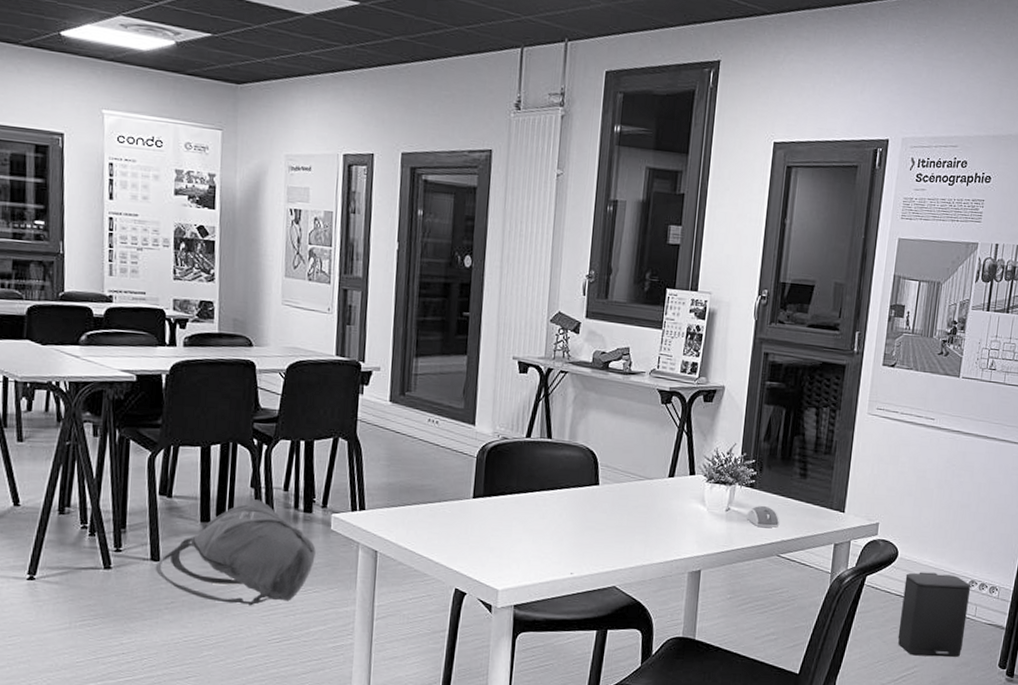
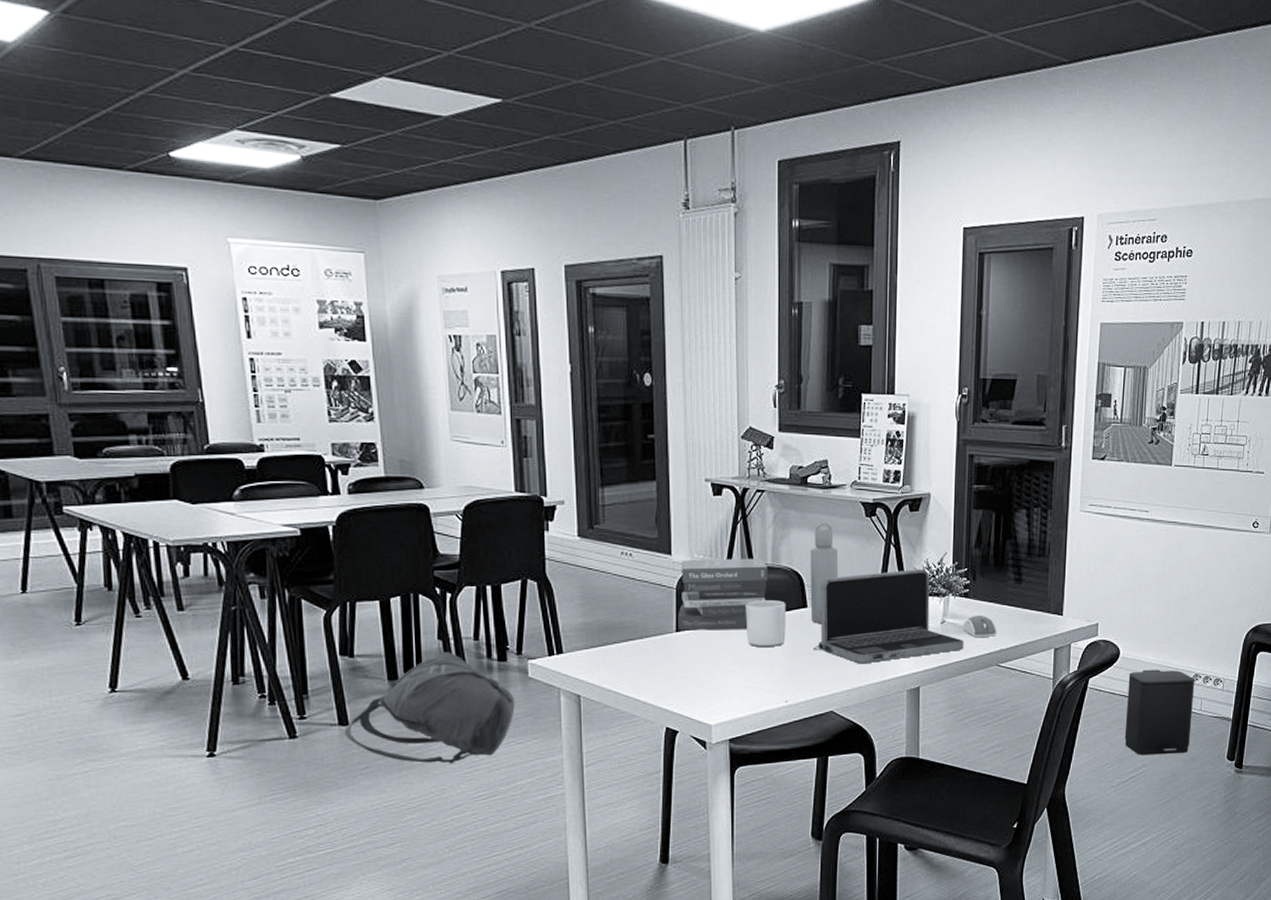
books: none [474,431,565,501] -> present [677,558,769,631]
mug: none [539,474,579,521] -> present [745,600,786,648]
bottle: none [602,406,633,502] -> present [809,523,839,625]
laptop: none [602,457,747,544] -> present [814,569,964,664]

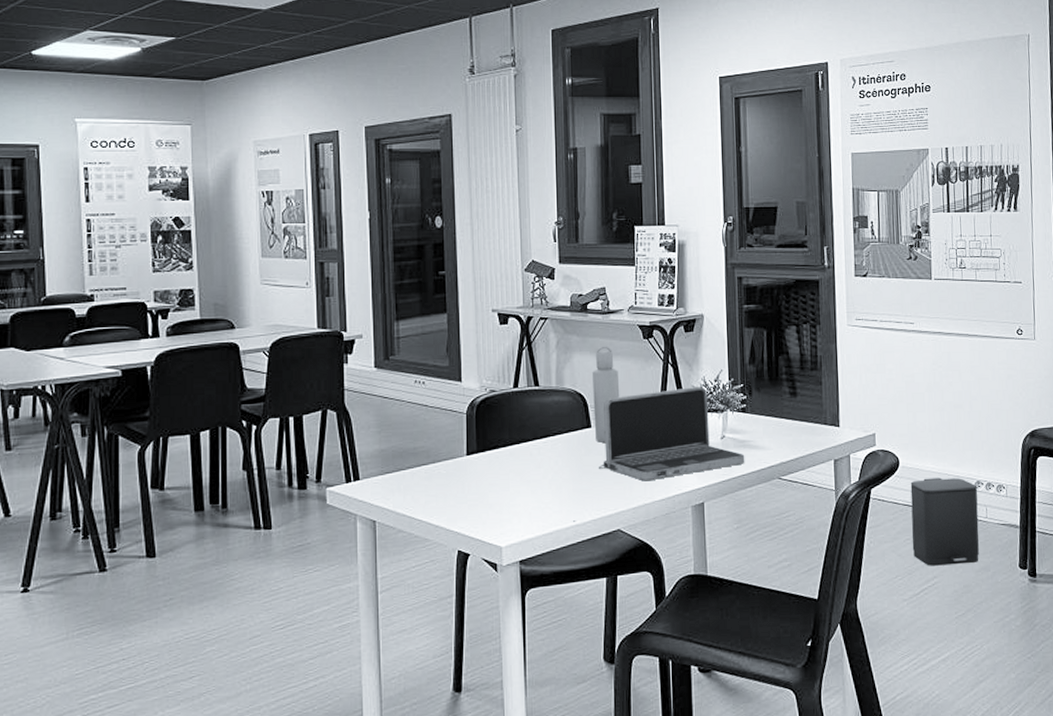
backpack: present [344,652,515,764] -> none [151,482,313,593]
books: present [677,558,769,631] -> none [468,381,554,454]
mug: present [745,600,786,648] -> none [532,421,572,468]
computer mouse: present [962,615,997,637] -> none [742,429,777,451]

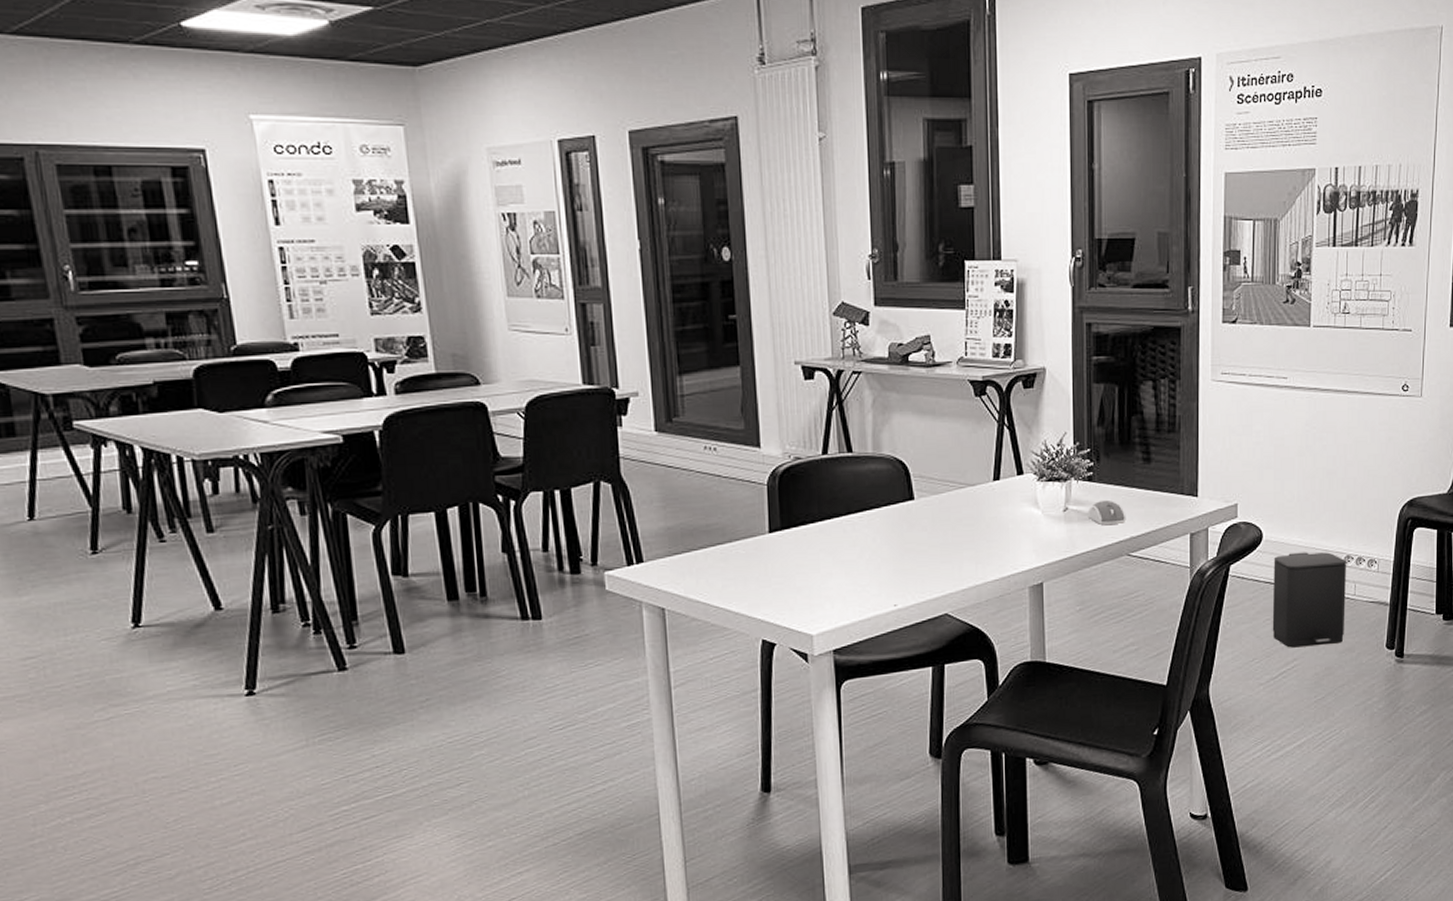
bottle: present [591,346,620,444] -> none [914,405,948,518]
laptop: present [599,387,745,481] -> none [923,452,1090,560]
computer mouse: none [742,429,777,451] -> present [1087,499,1126,525]

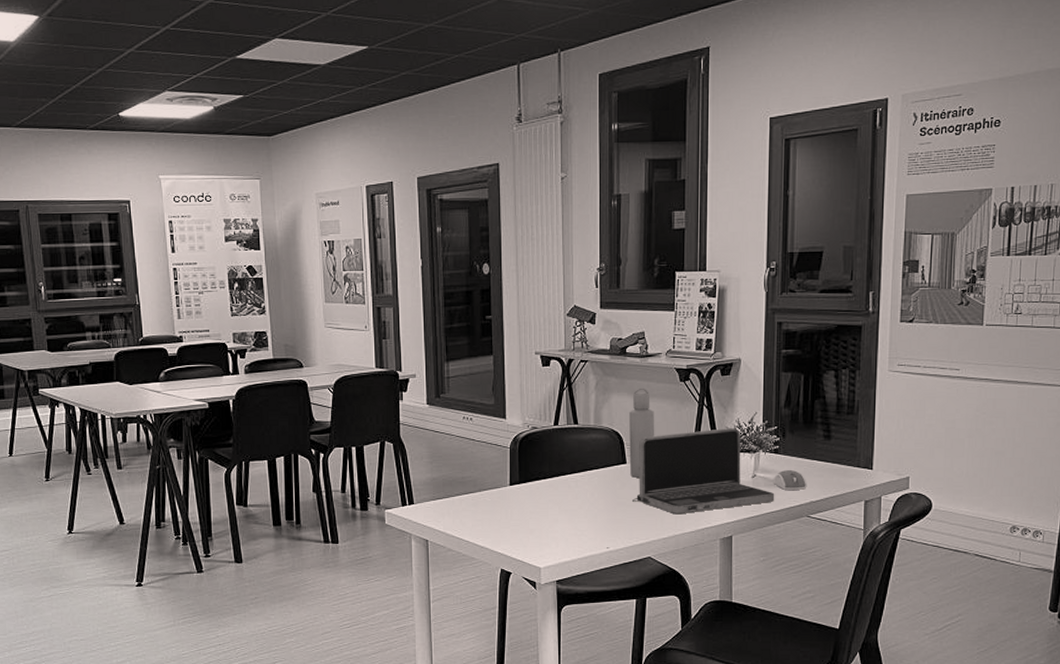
bottle: none [914,405,948,518] -> present [628,388,655,479]
laptop: none [923,452,1090,560] -> present [633,428,775,515]
pedal bin: present [1272,552,1347,648] -> none [938,521,1013,604]

